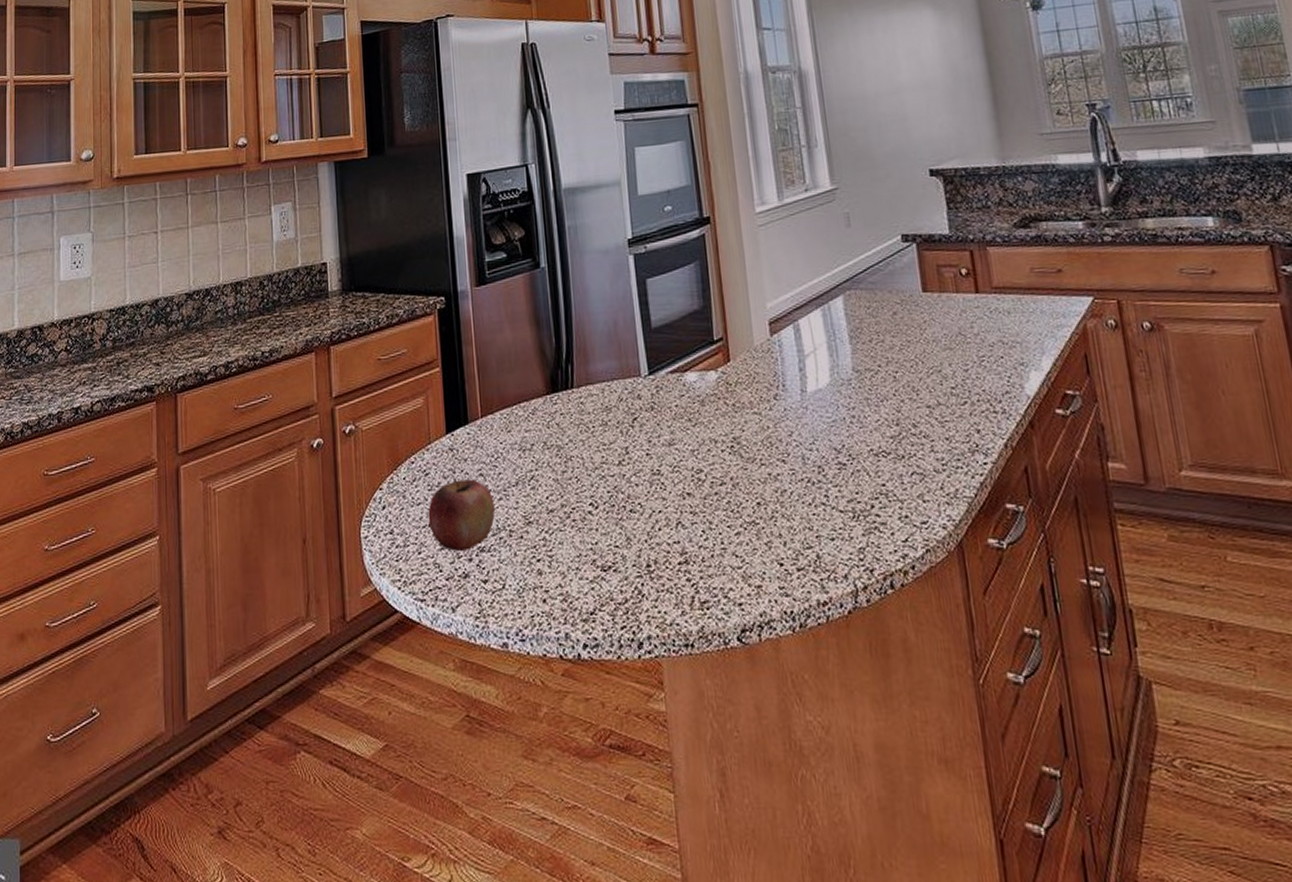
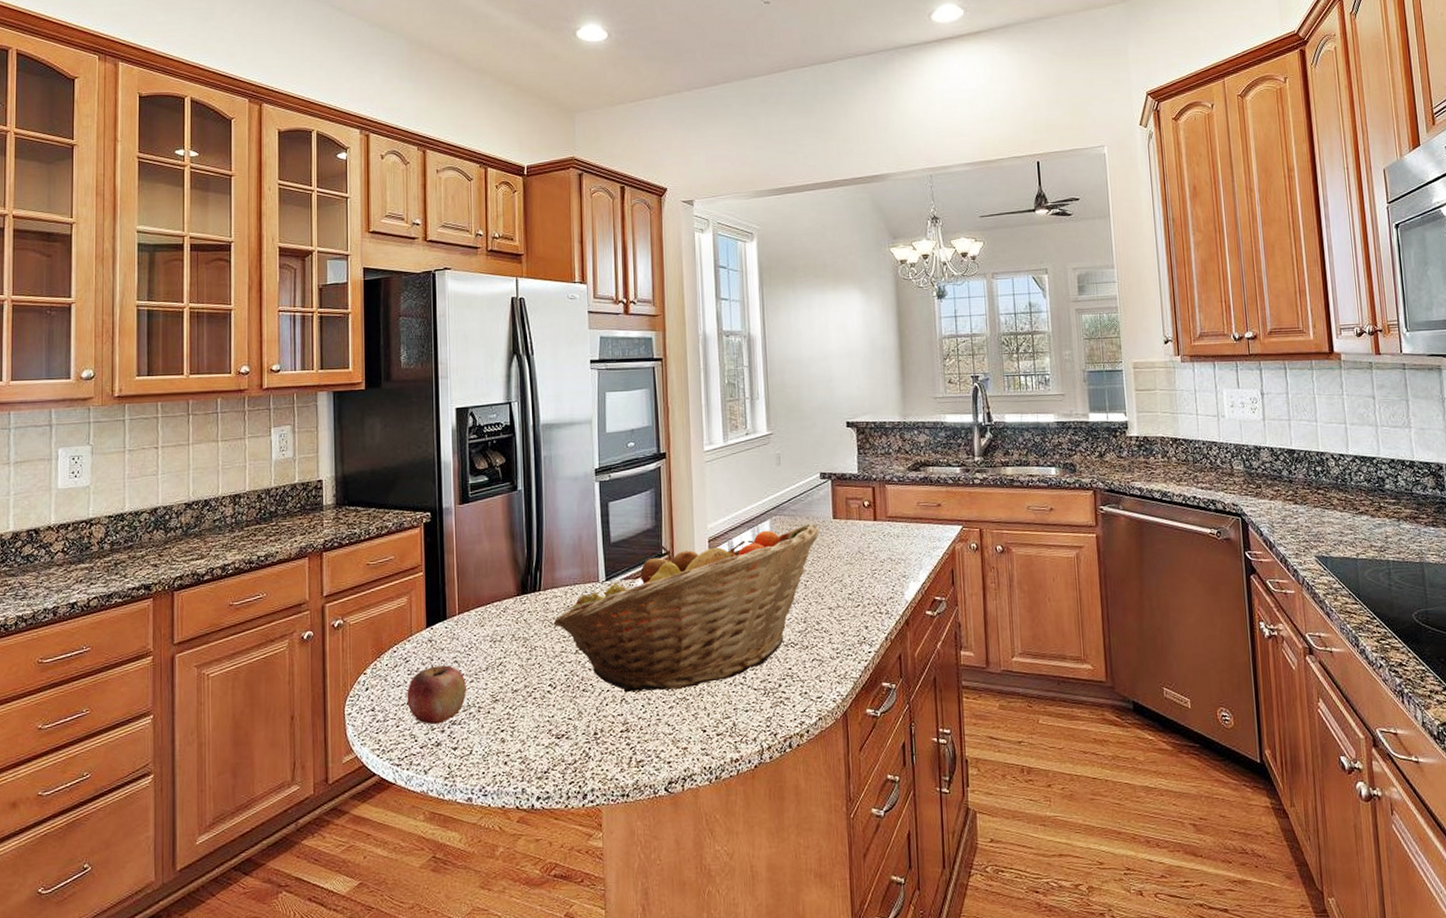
fruit basket: none [590,298,907,515] -> present [553,523,819,693]

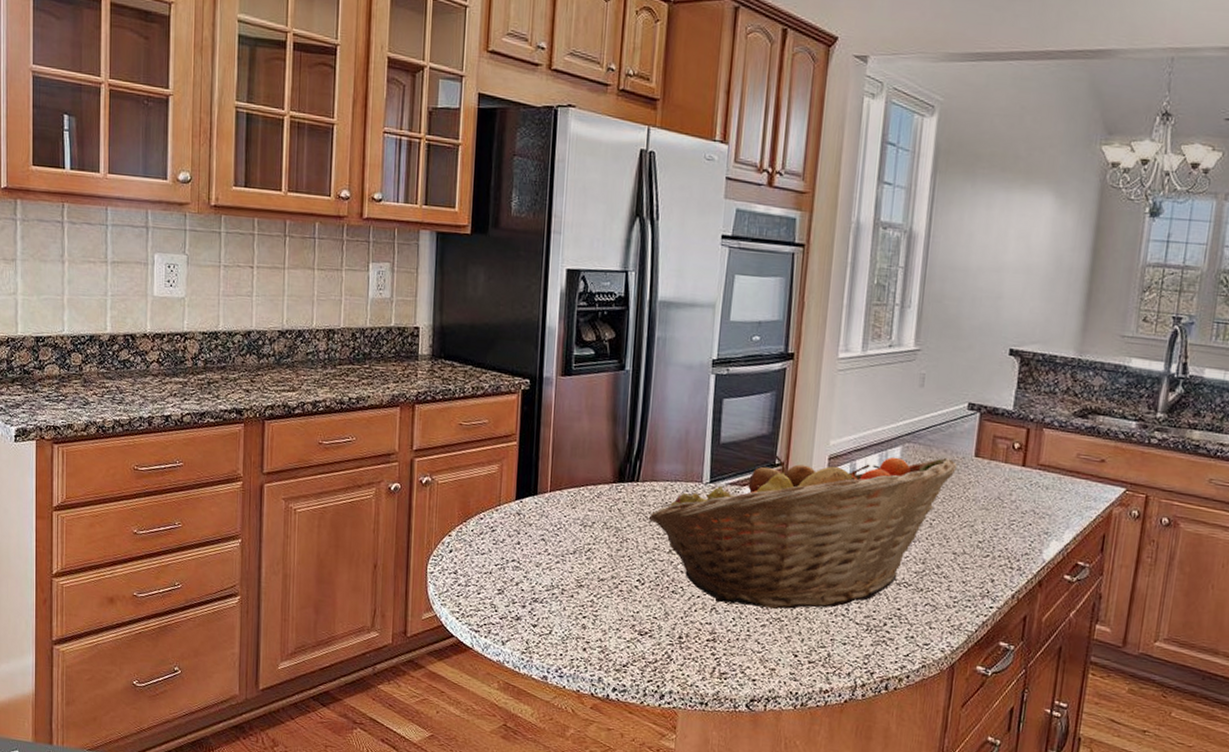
apple: present [407,665,466,724] -> none [490,538,552,599]

